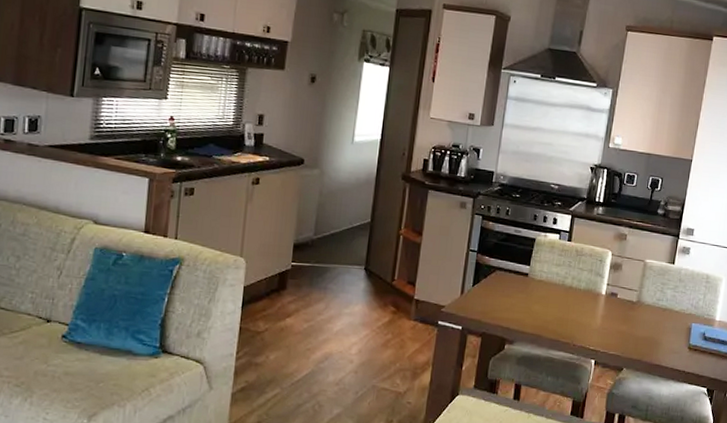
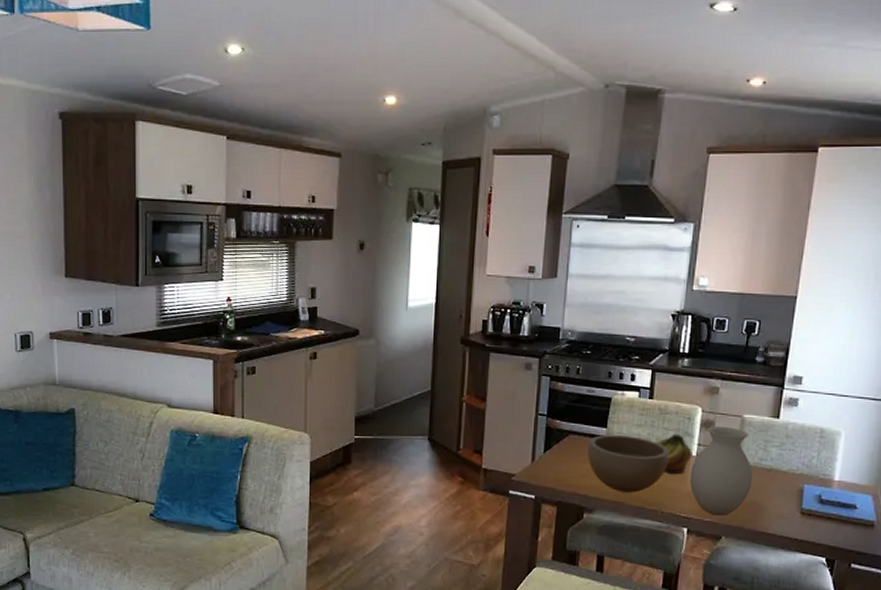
bowl: none [511,272,583,327] -> present [588,434,669,493]
fruit: none [571,274,602,310] -> present [656,433,692,474]
vase: none [598,269,651,350] -> present [689,426,753,516]

